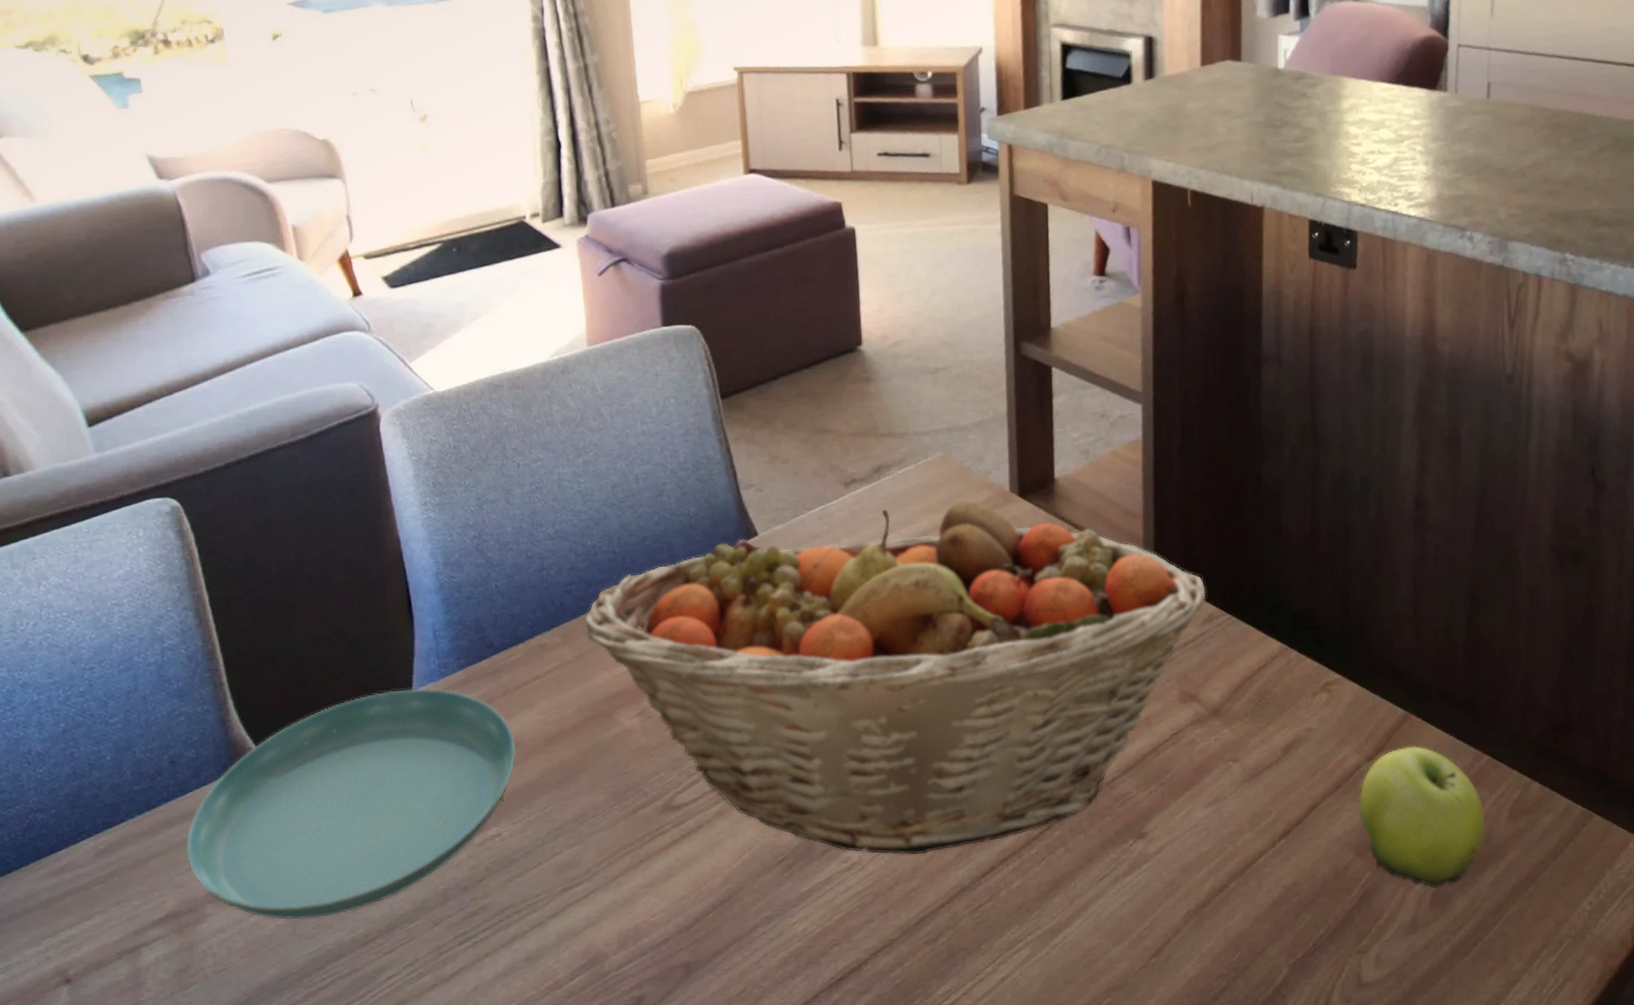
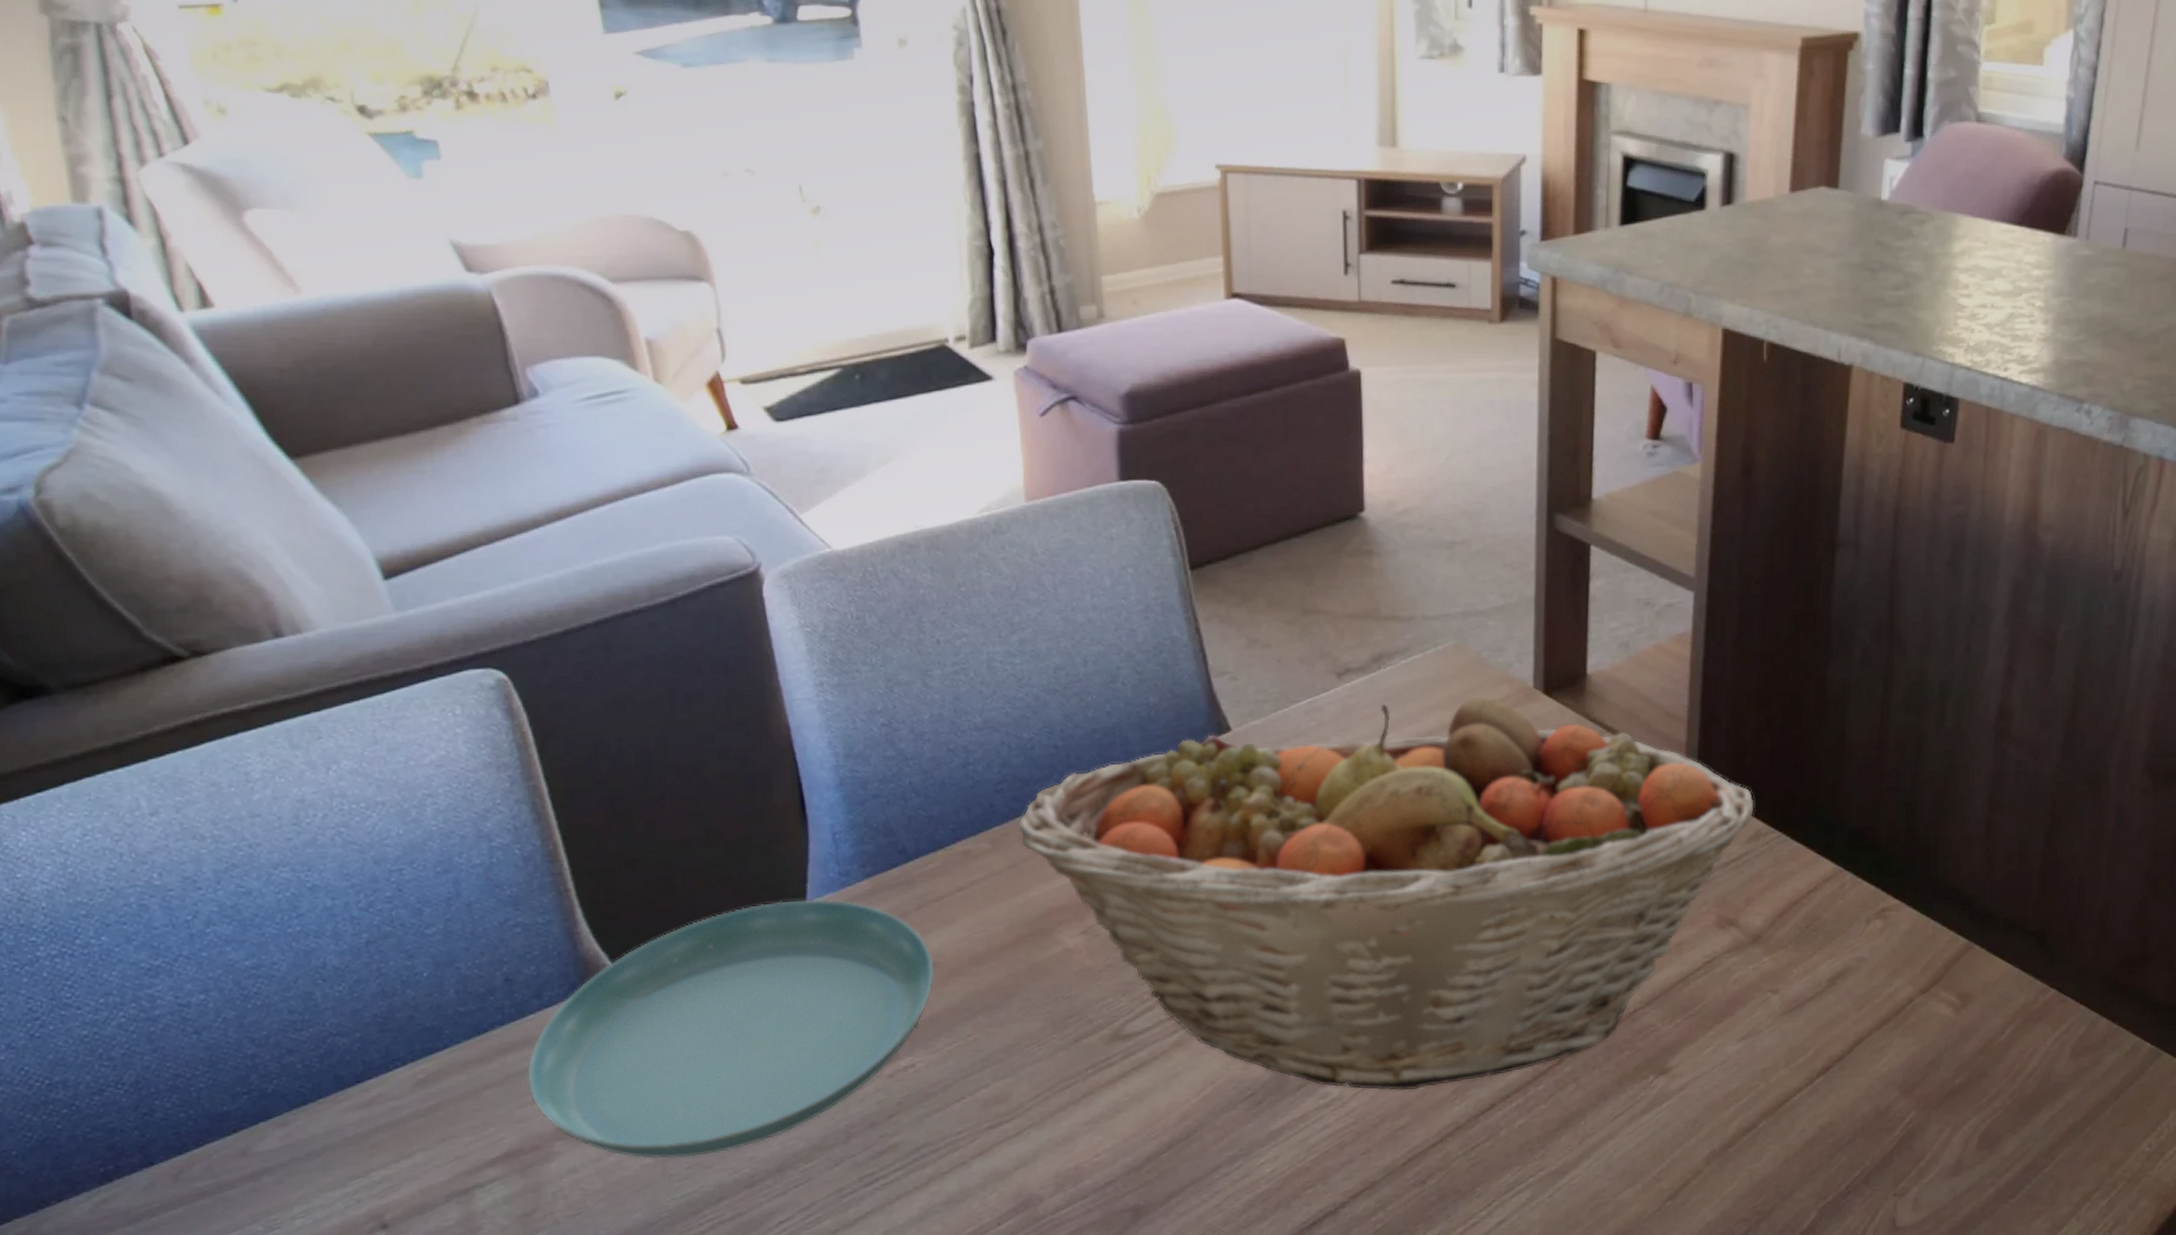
fruit: present [1358,745,1486,889] -> none [1907,977,2045,1129]

